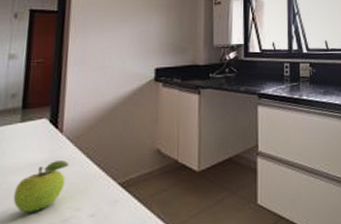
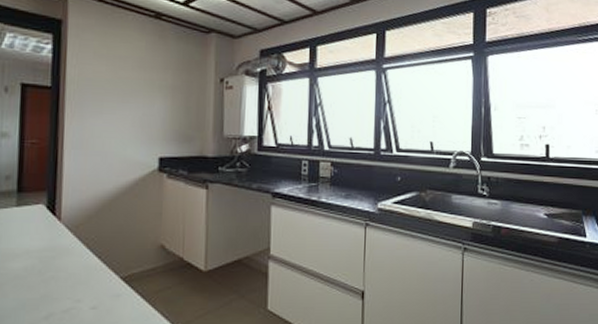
fruit: present [13,160,69,214] -> none [12,249,68,301]

